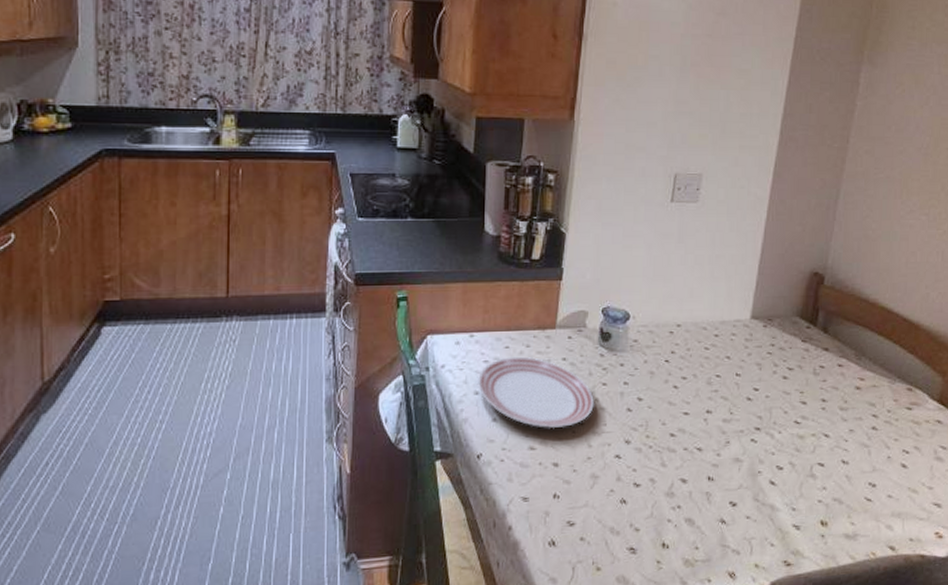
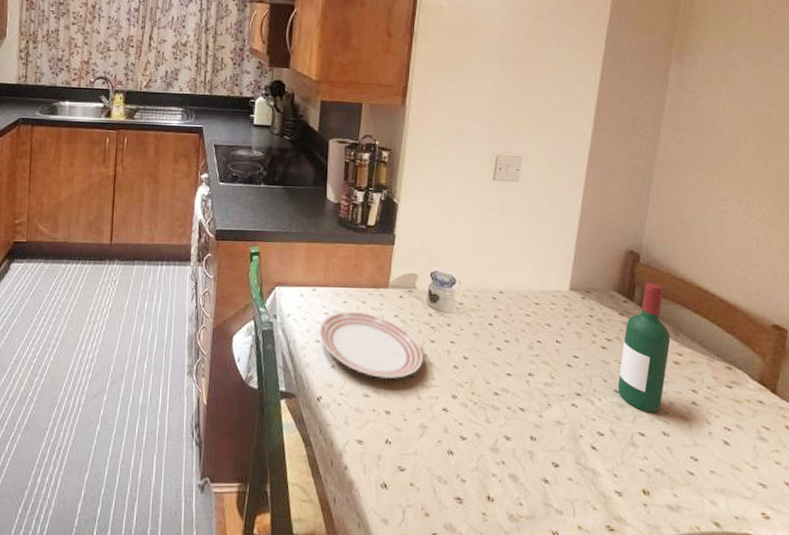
wine bottle: none [799,305,853,442] -> present [618,282,671,413]

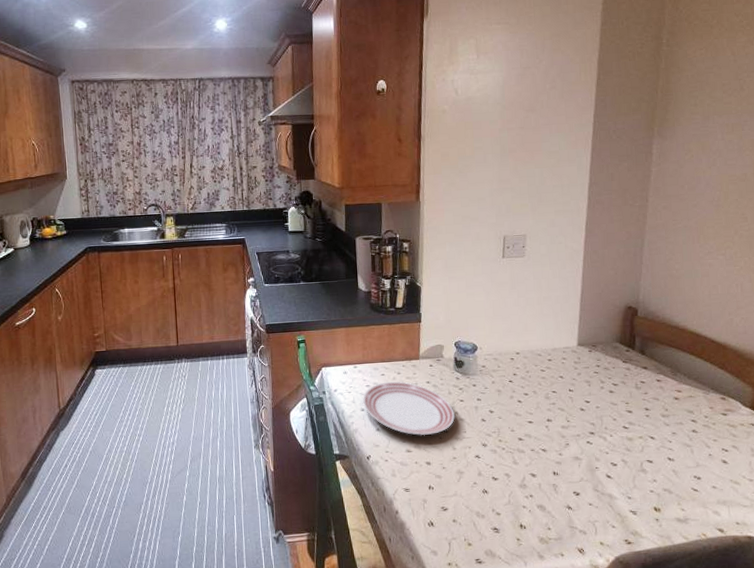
wine bottle: present [618,282,671,413] -> none [626,332,670,443]

